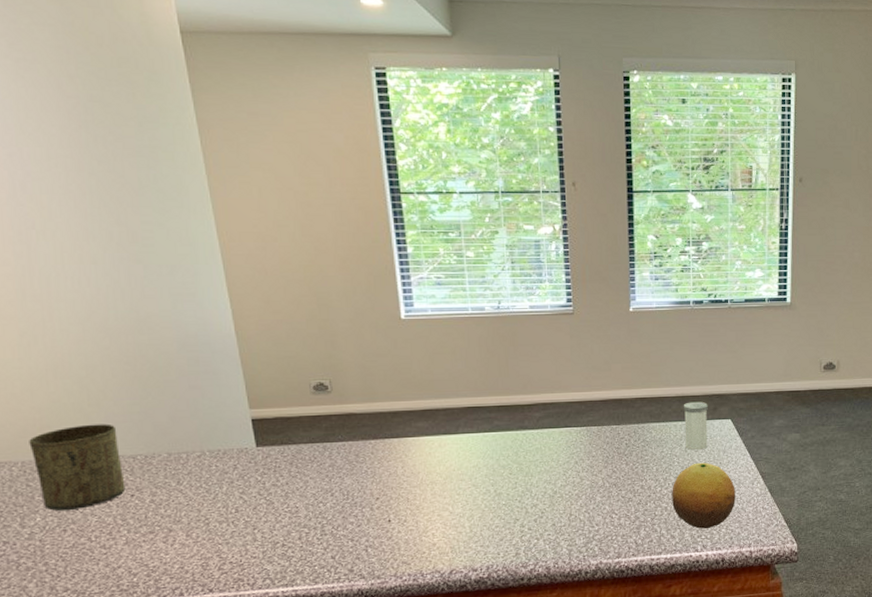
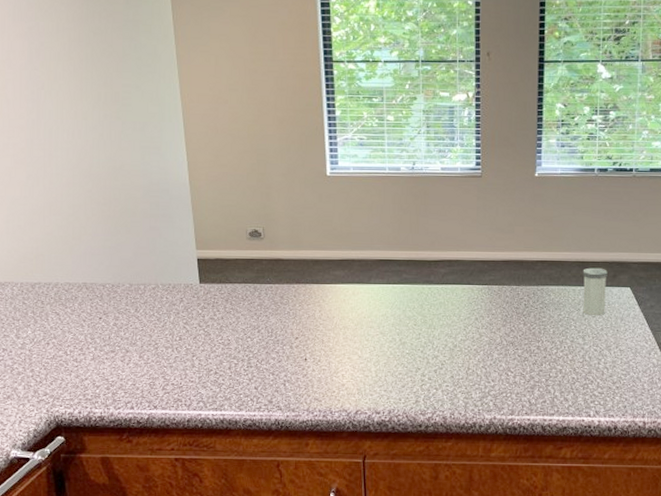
cup: present [29,424,126,511] -> none [27,255,96,326]
fruit: present [672,462,735,529] -> none [567,328,631,394]

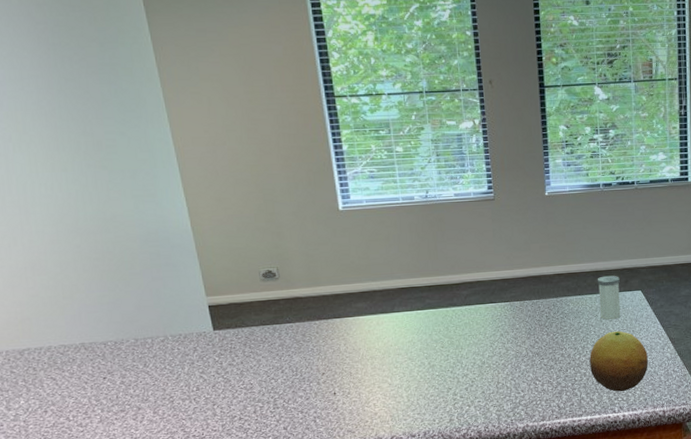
fruit: none [567,328,631,394] -> present [589,330,648,392]

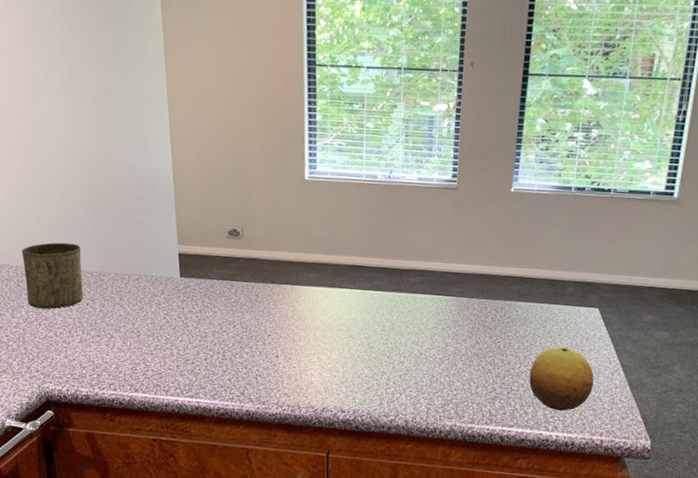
cup: none [12,314,99,394] -> present [22,242,84,309]
salt shaker: present [597,275,621,321] -> none [549,286,577,335]

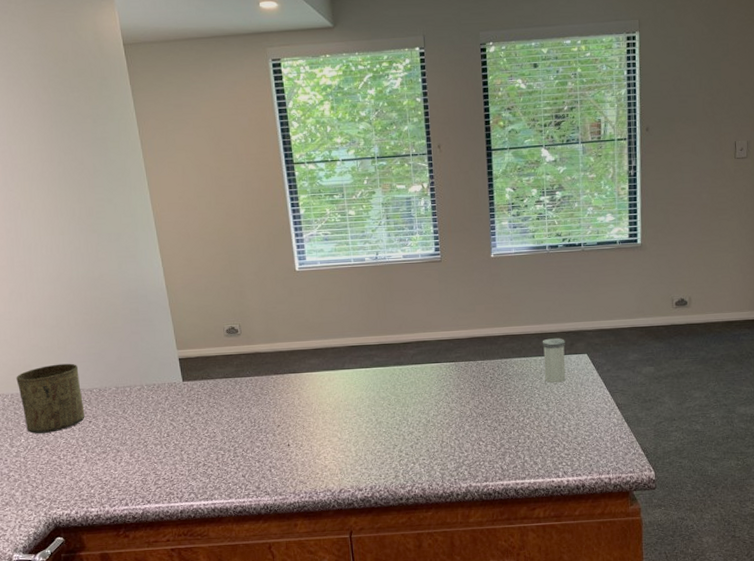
fruit: present [529,346,594,411] -> none [533,394,594,456]
salt shaker: none [549,286,577,335] -> present [542,338,566,383]

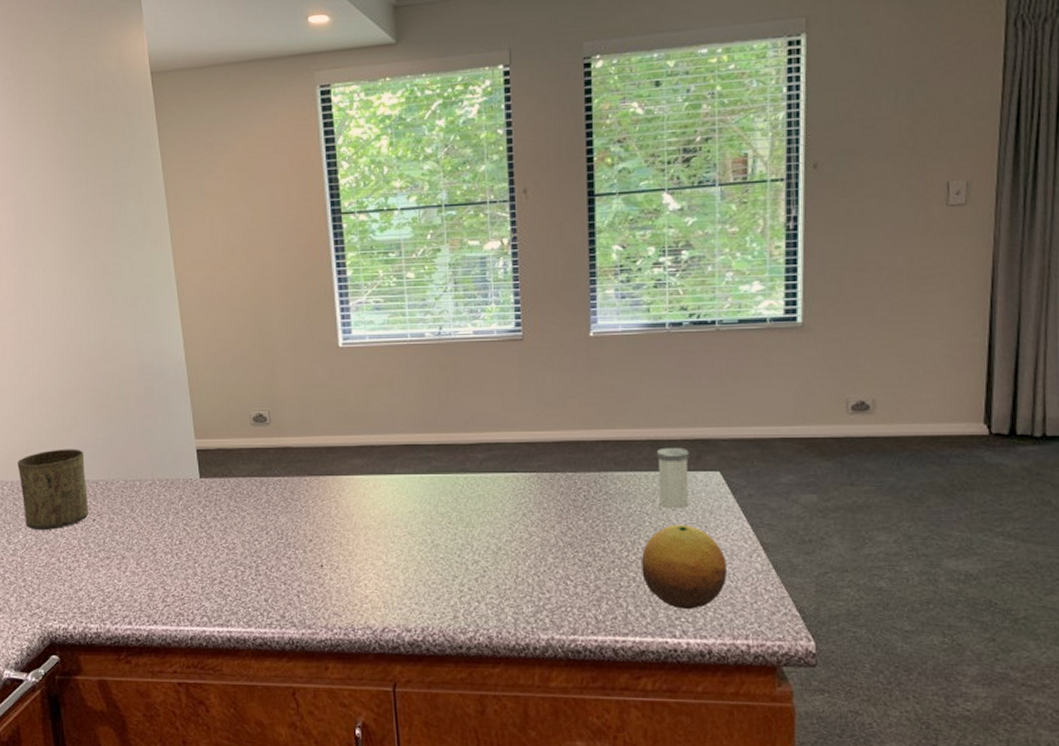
fruit: none [533,394,594,456] -> present [642,524,727,609]

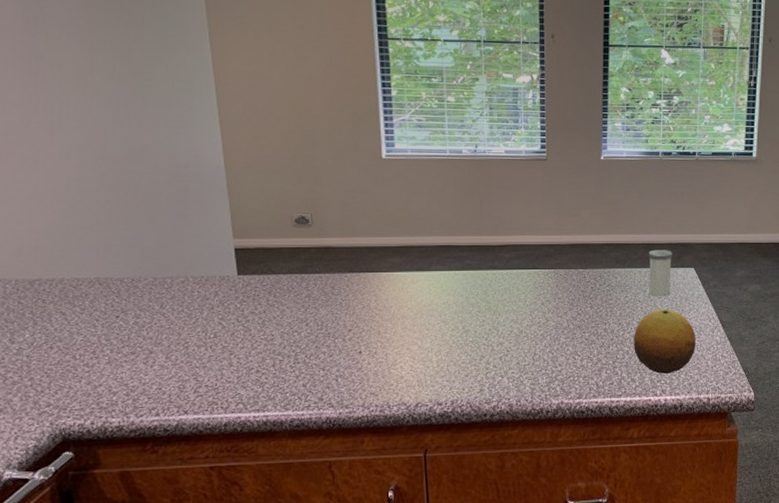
cup: present [17,449,89,530] -> none [24,247,111,328]

